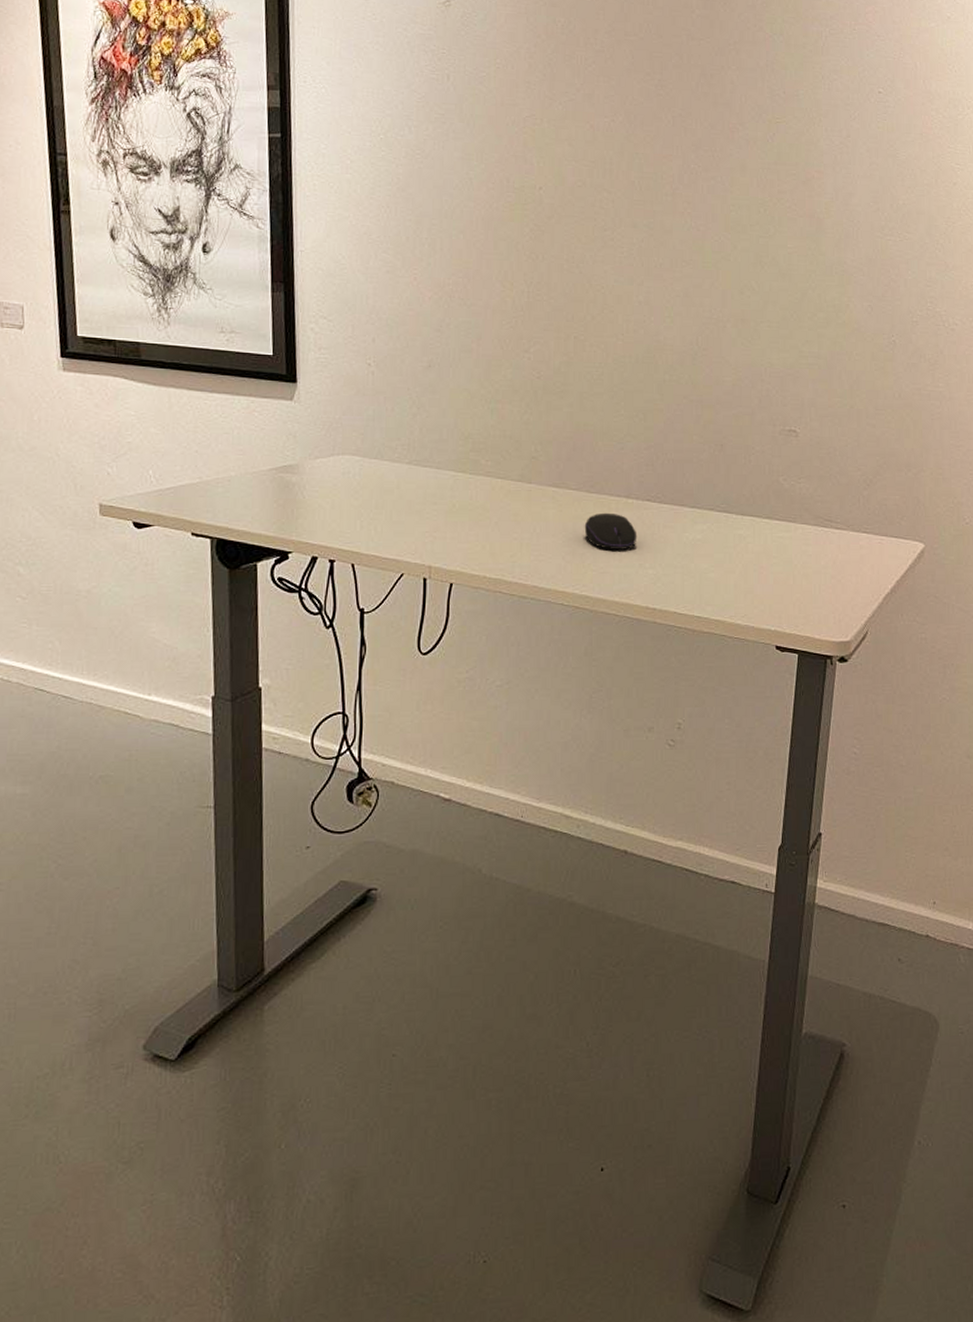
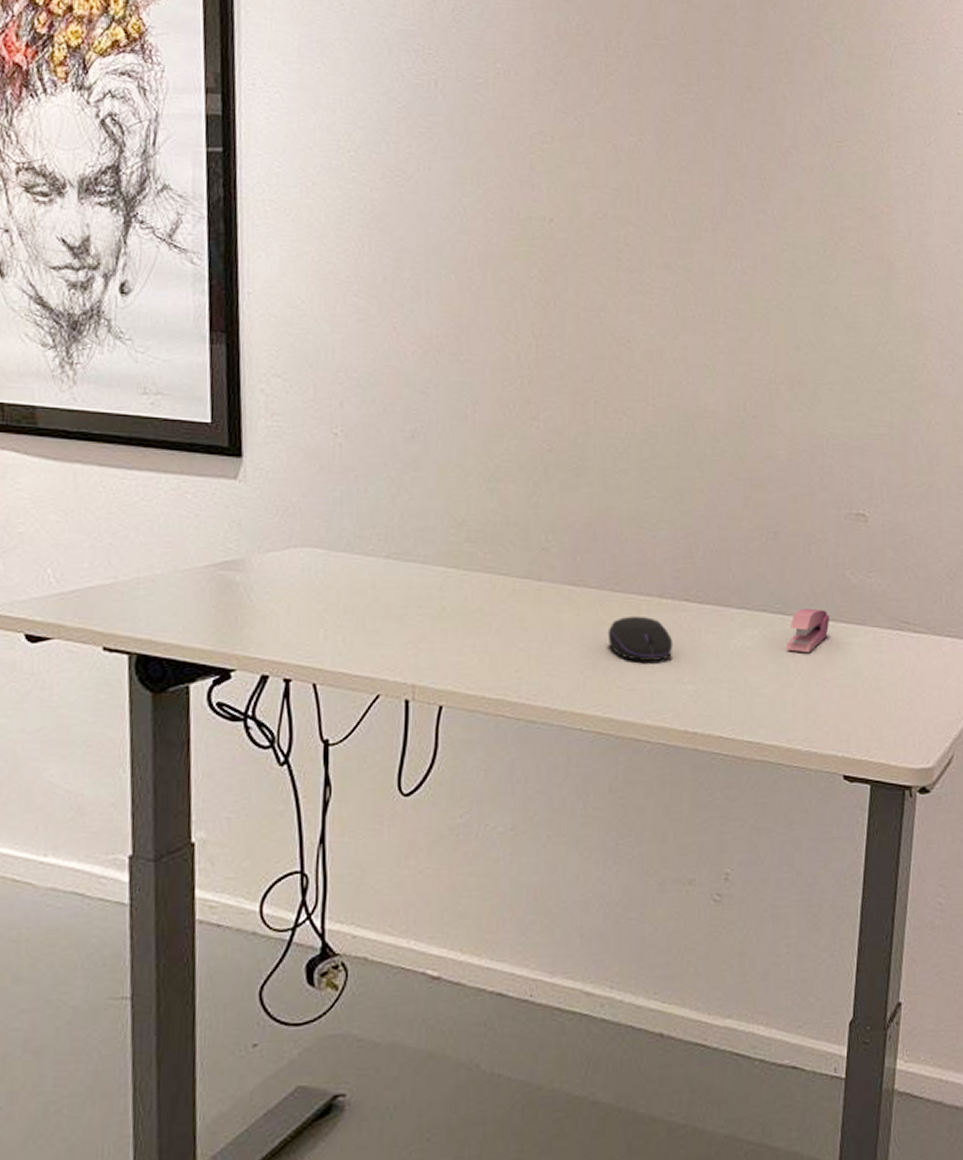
stapler: none [729,508,766,545] -> present [785,608,830,653]

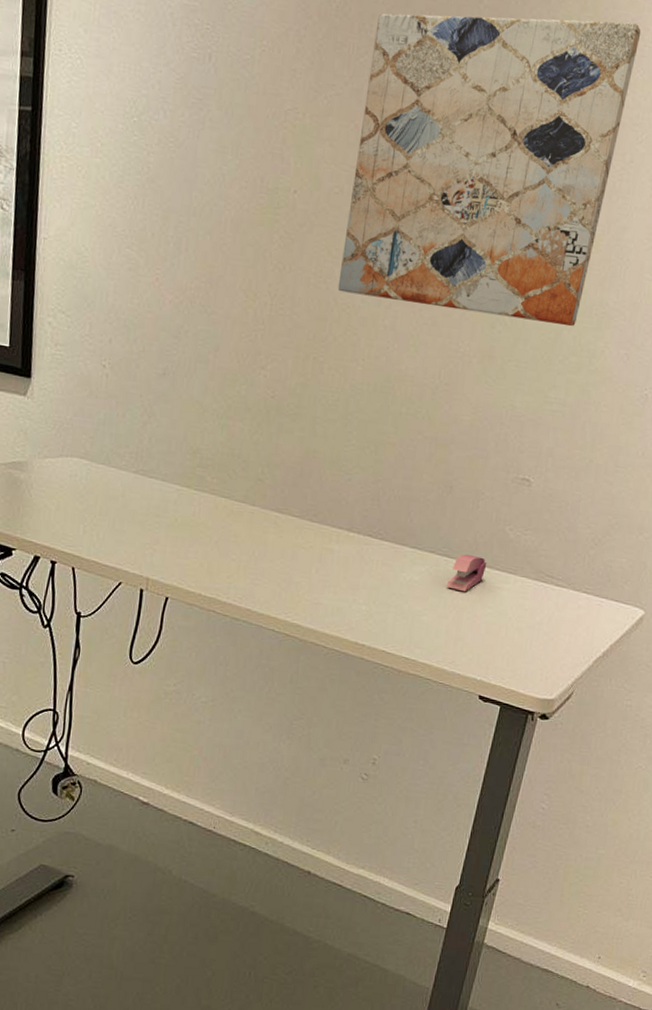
computer mouse: present [607,616,674,661] -> none [302,543,355,583]
wall art: none [613,26,912,342] -> present [337,13,642,327]

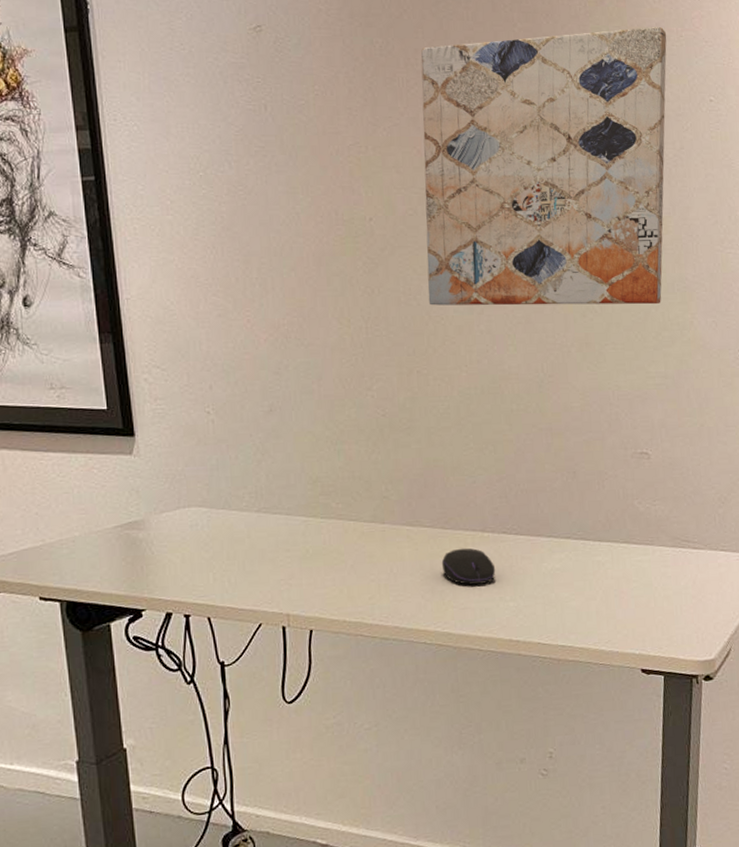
computer mouse: none [302,543,355,583] -> present [441,548,496,585]
stapler: present [446,554,487,592] -> none [587,533,624,571]

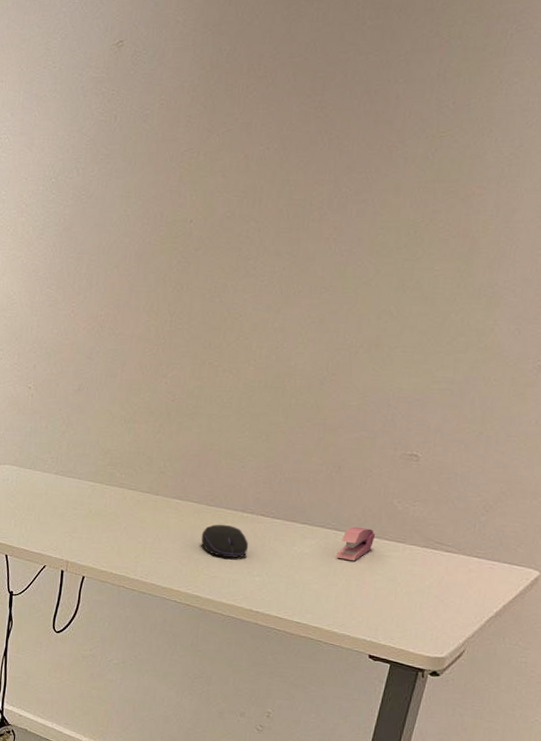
wall art: present [421,26,667,306] -> none [230,13,531,310]
stapler: none [587,533,624,571] -> present [335,527,376,561]

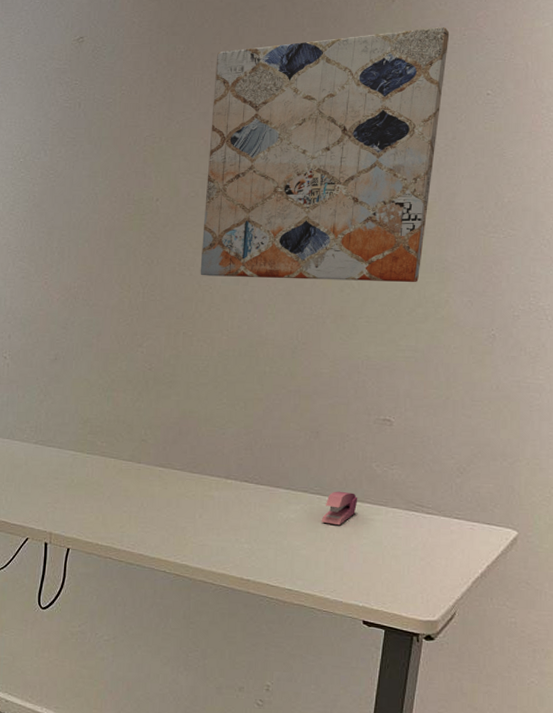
computer mouse: present [201,524,249,558] -> none [186,491,235,525]
wall art: none [230,13,531,310] -> present [200,26,450,283]

